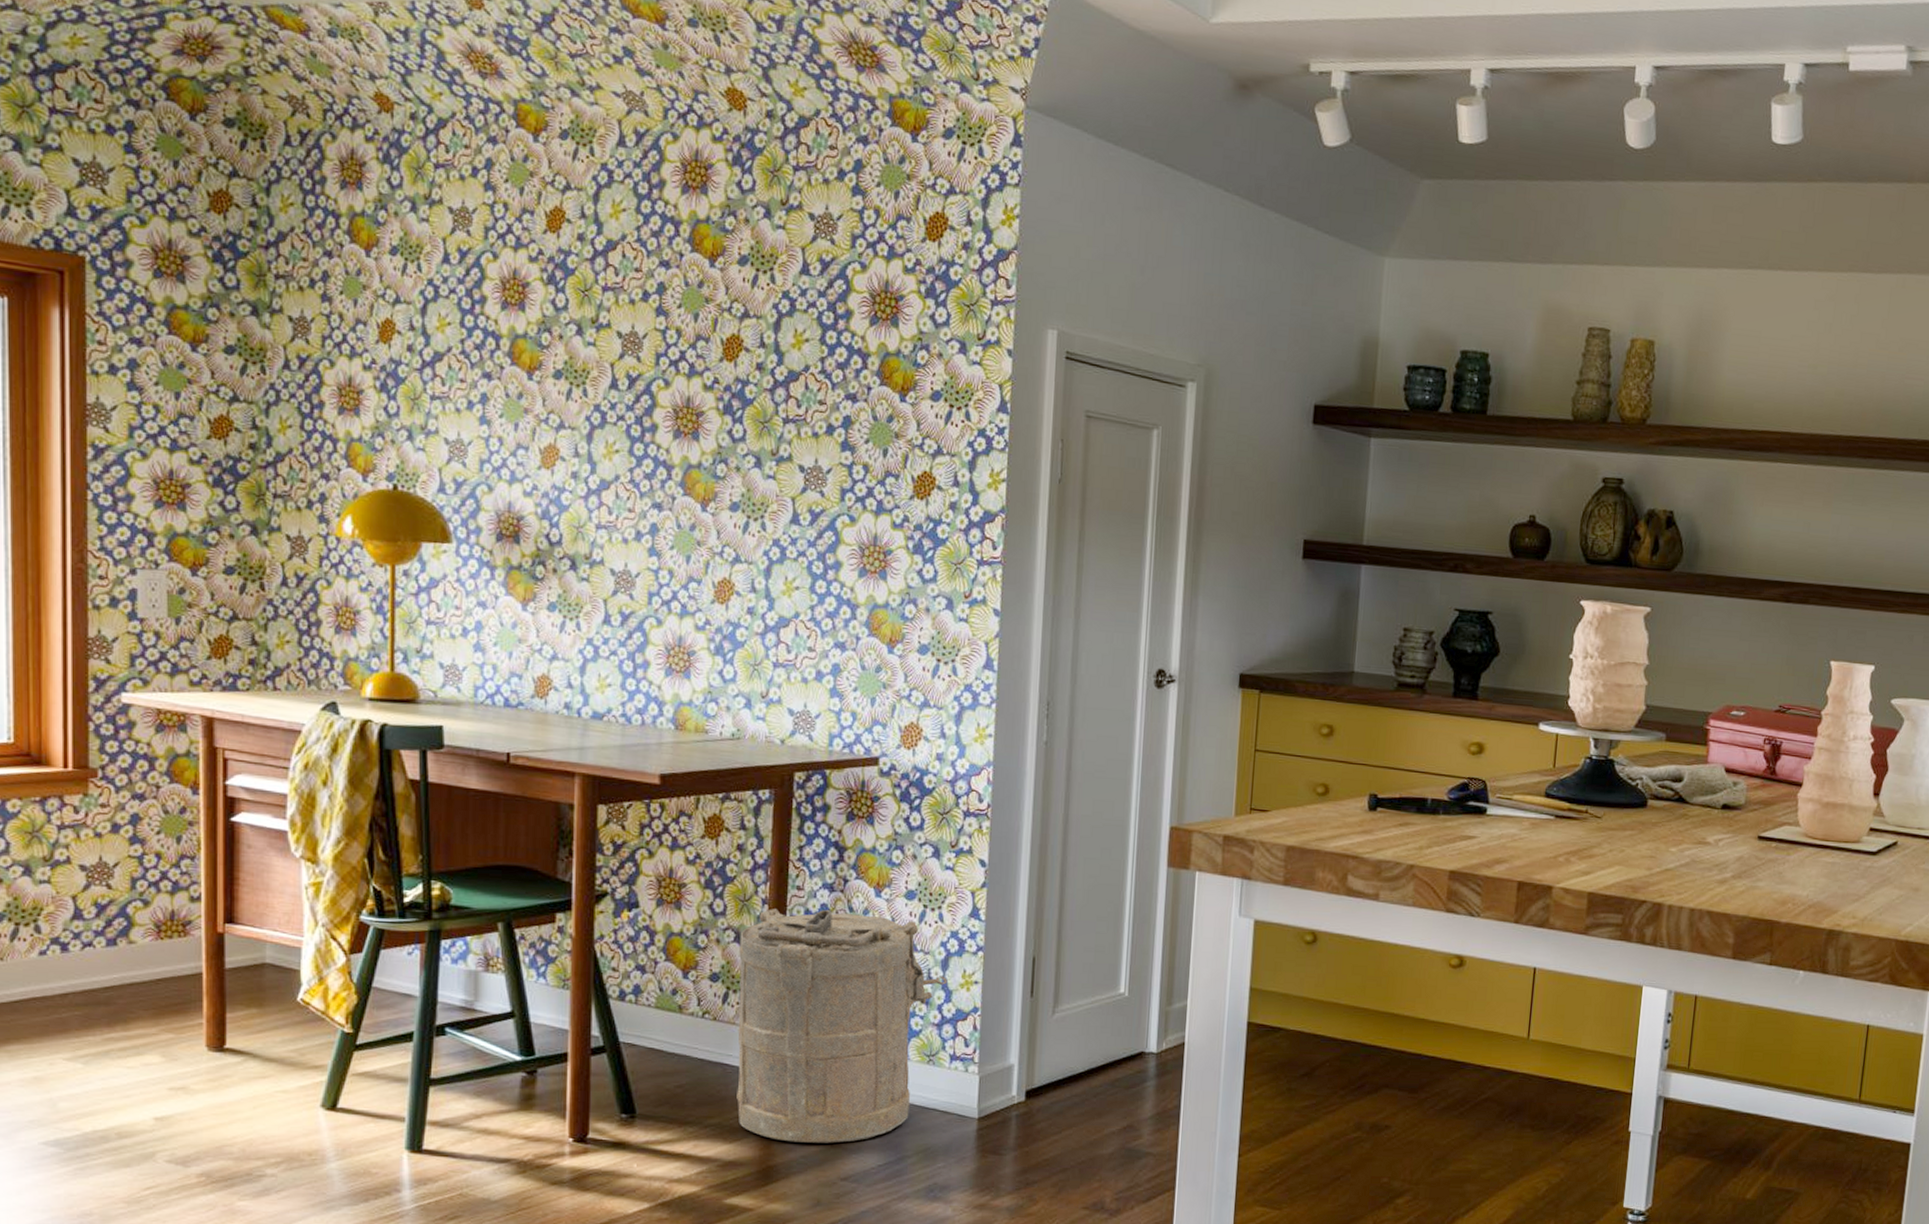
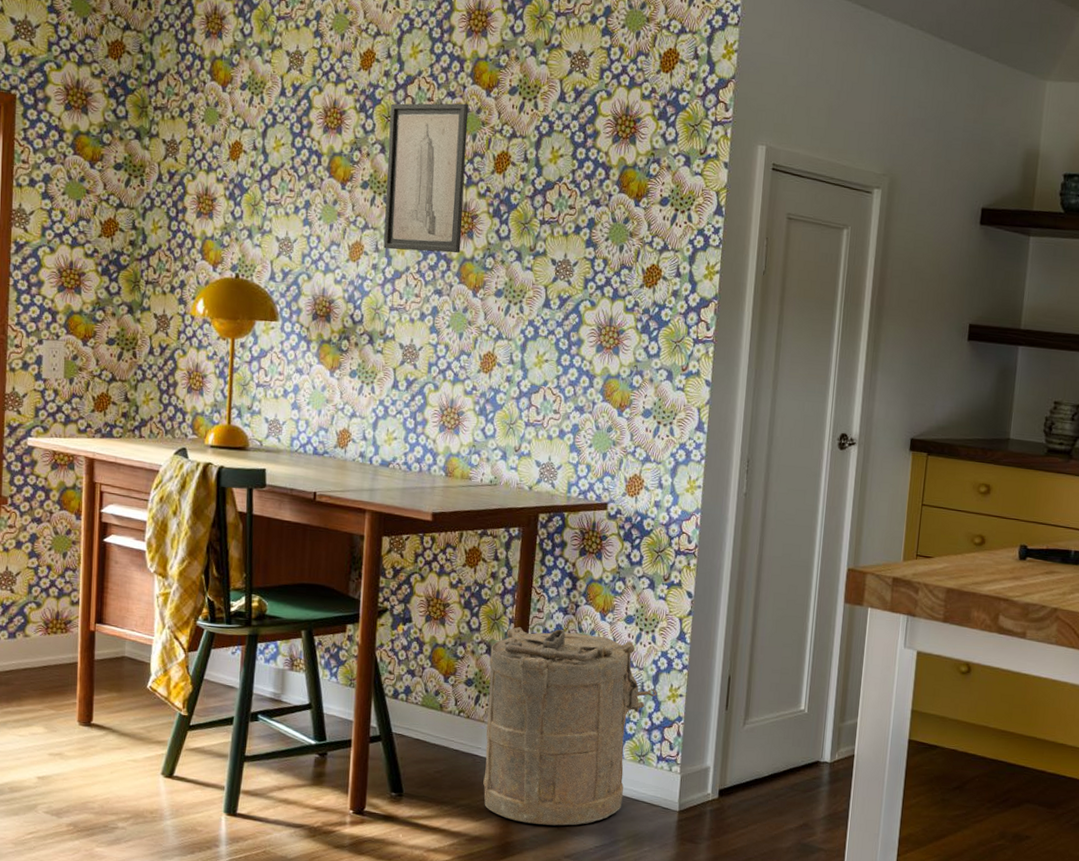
wall art: none [585,274,688,459] -> present [383,103,469,254]

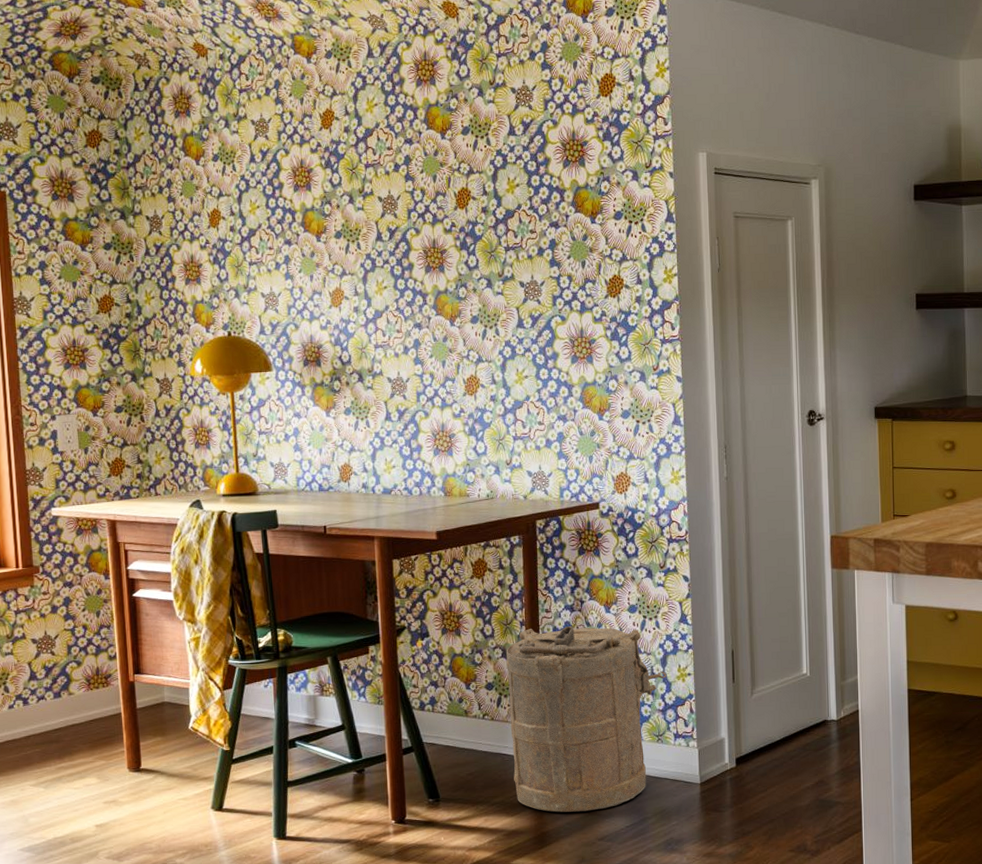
wall art: present [383,103,469,254] -> none [354,148,434,292]

